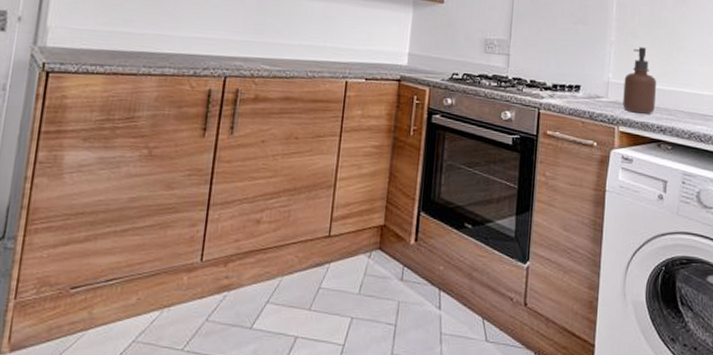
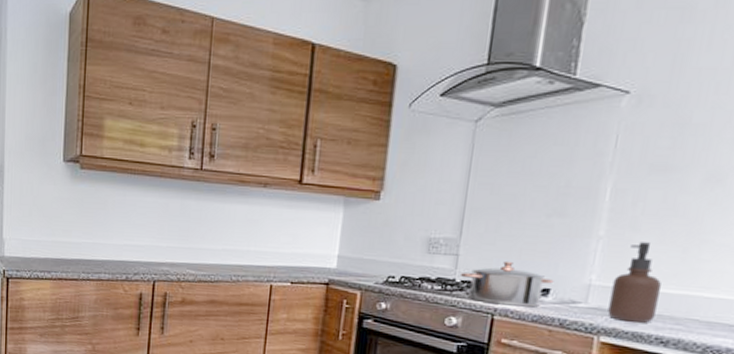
cooking pot: none [511,60,583,102] -> present [459,261,554,308]

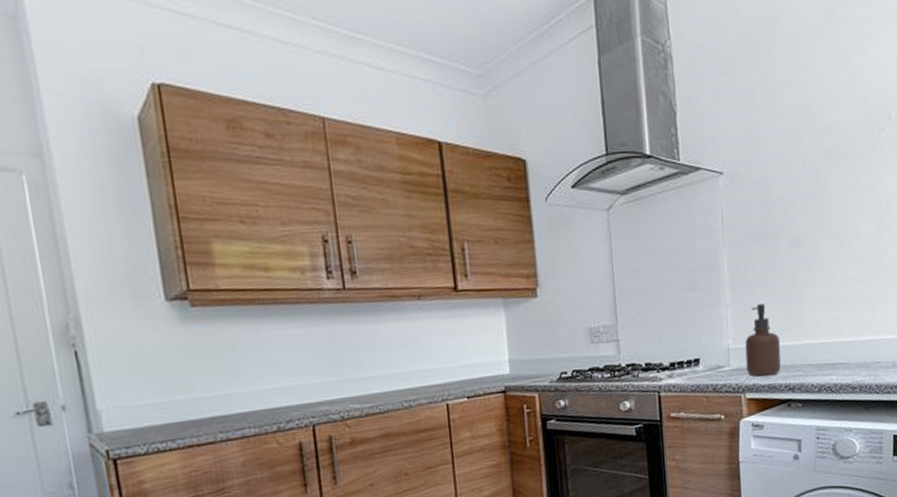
cooking pot: present [459,261,554,308] -> none [623,338,701,383]

